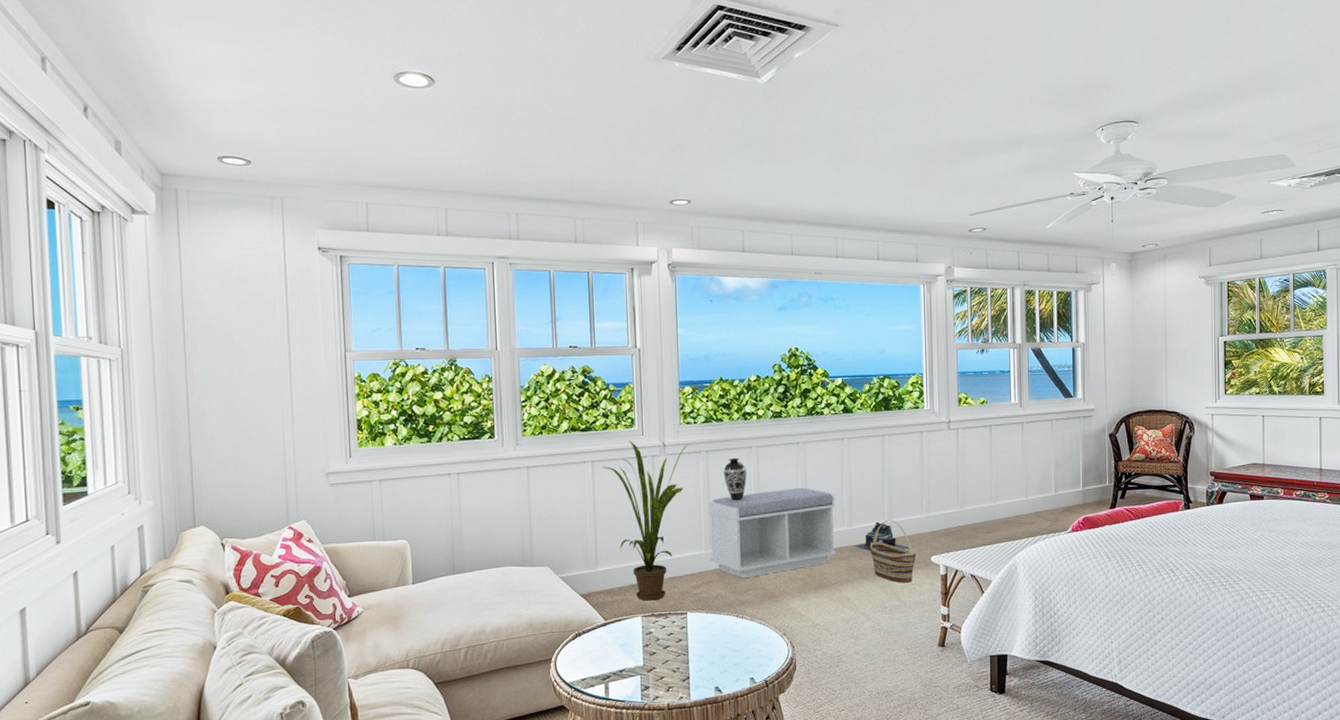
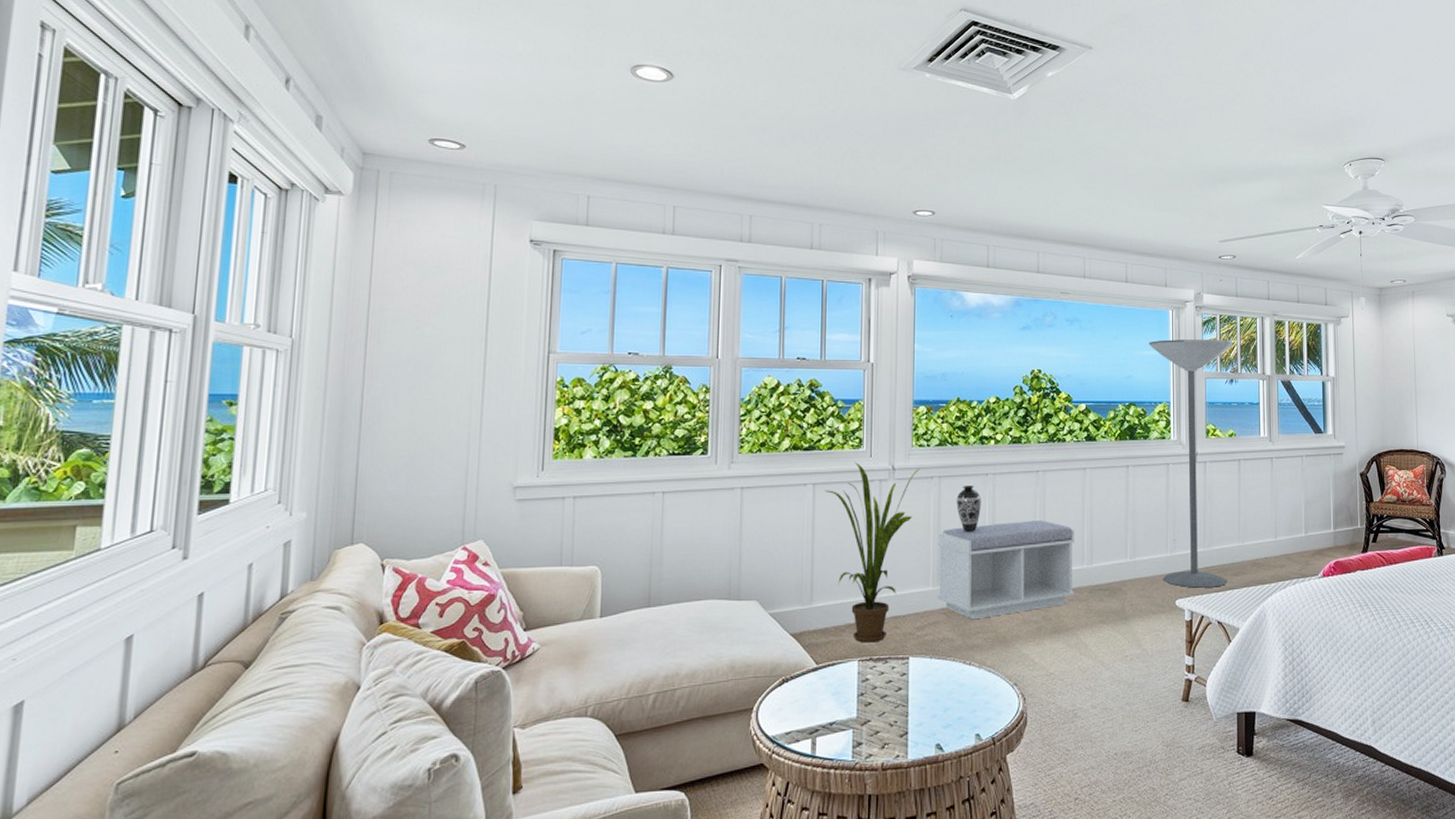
shoe: present [854,521,908,551] -> none [1094,560,1151,592]
basket: present [869,520,917,583] -> none [1110,558,1160,629]
floor lamp: none [900,311,984,545] -> present [1148,339,1233,588]

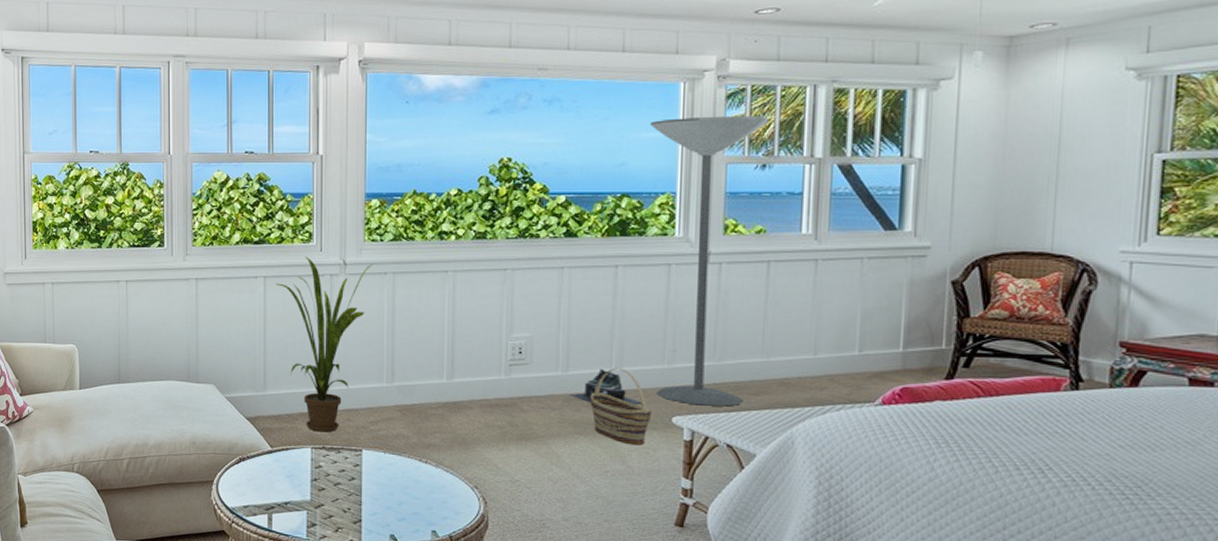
bench: present [937,520,1075,620] -> none [391,322,548,419]
decorative vase: present [956,486,982,532] -> none [412,283,441,331]
shoe: none [1094,560,1151,592] -> present [569,368,642,404]
basket: none [1110,558,1160,629] -> present [589,368,652,445]

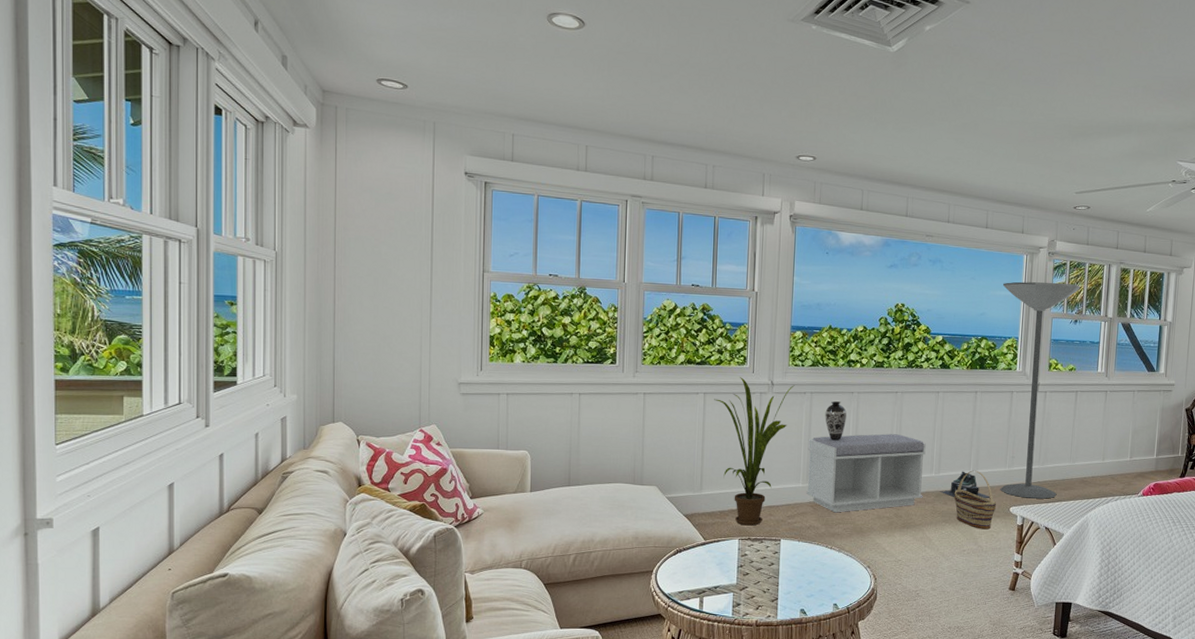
bench: none [391,322,548,419] -> present [805,434,926,513]
decorative vase: none [412,283,441,331] -> present [825,401,847,441]

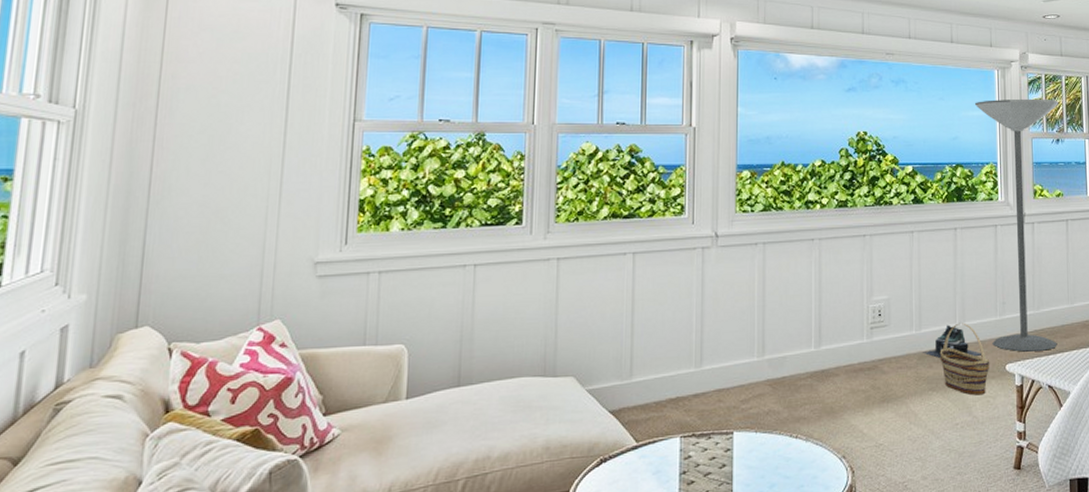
house plant: present [714,377,795,526] -> none [645,230,744,418]
bench: present [805,434,926,513] -> none [762,286,904,391]
decorative vase: present [825,401,847,441] -> none [781,252,808,300]

